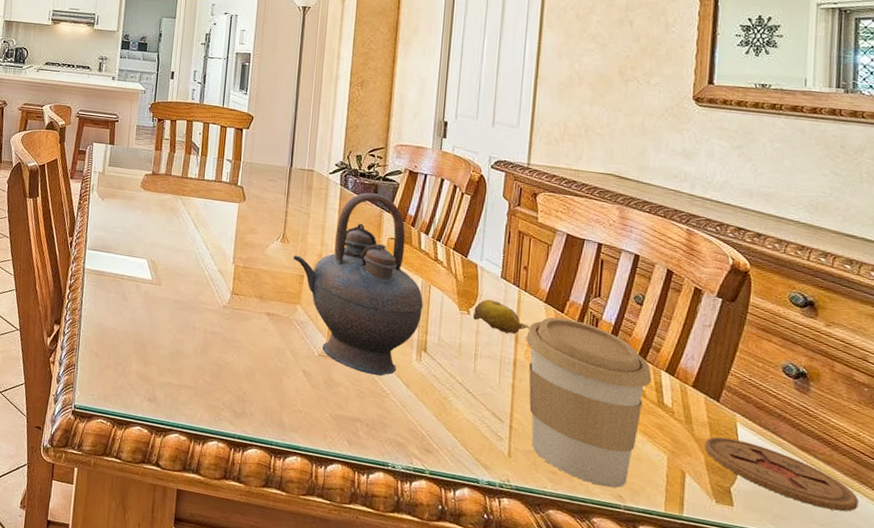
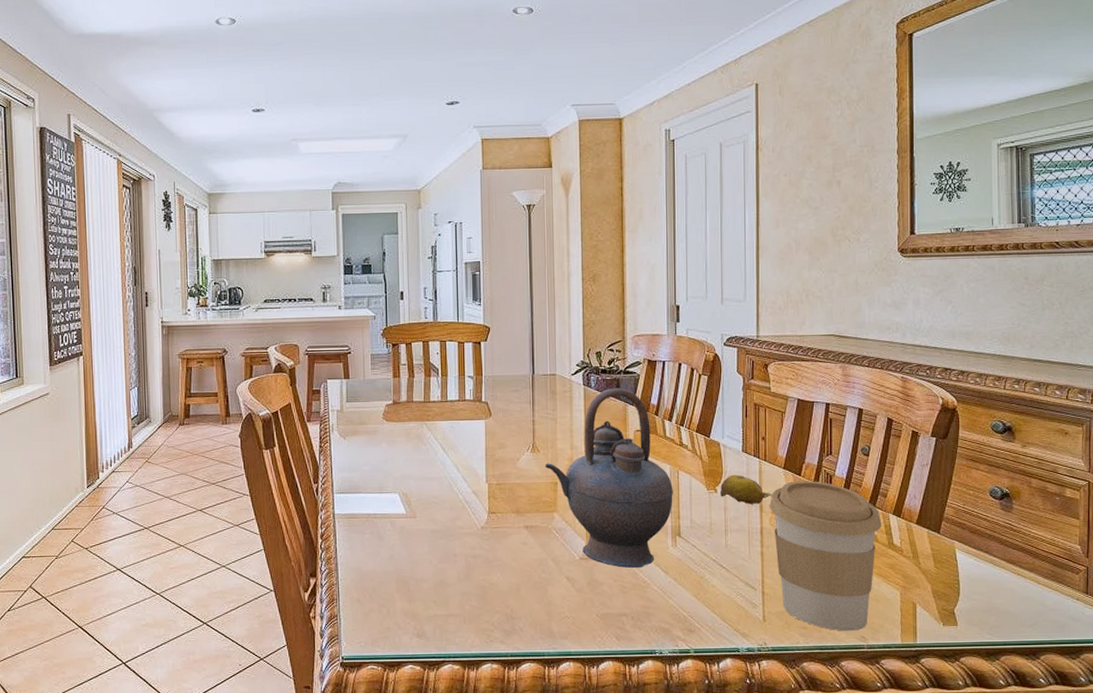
coaster: present [704,436,859,512] -> none [930,564,1057,612]

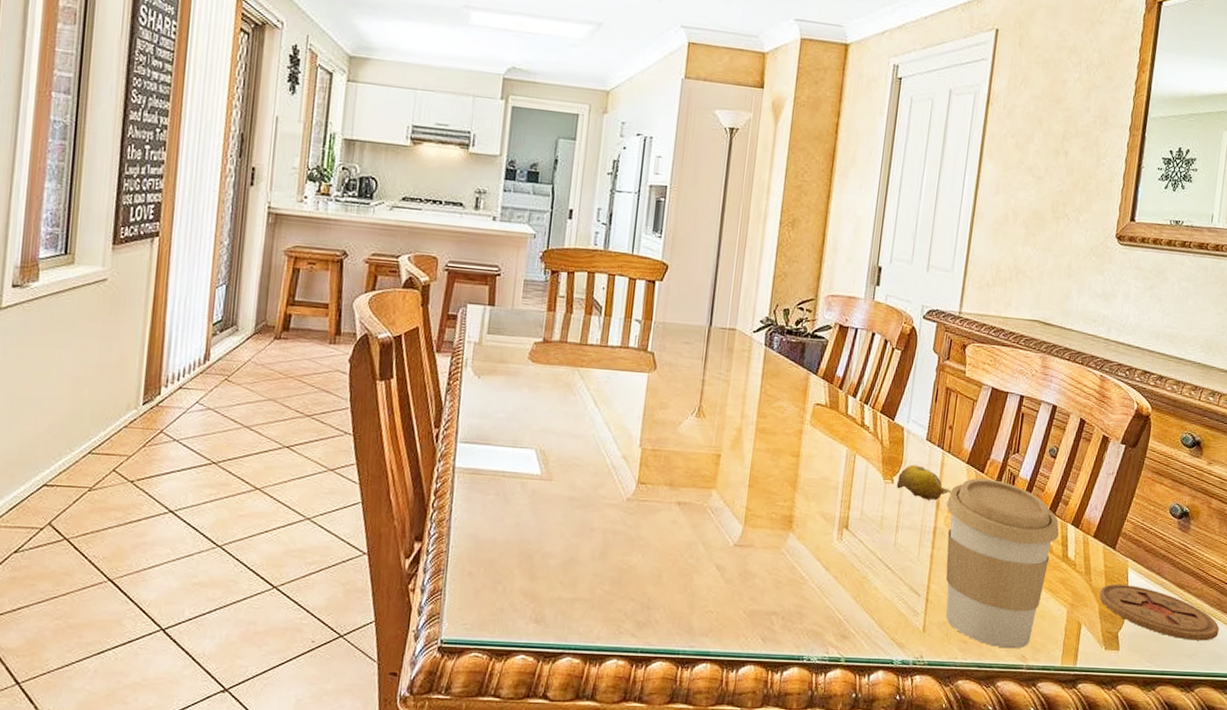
teapot: present [544,388,673,568] -> none [708,352,848,561]
coaster: none [930,564,1057,612] -> present [1099,584,1219,641]

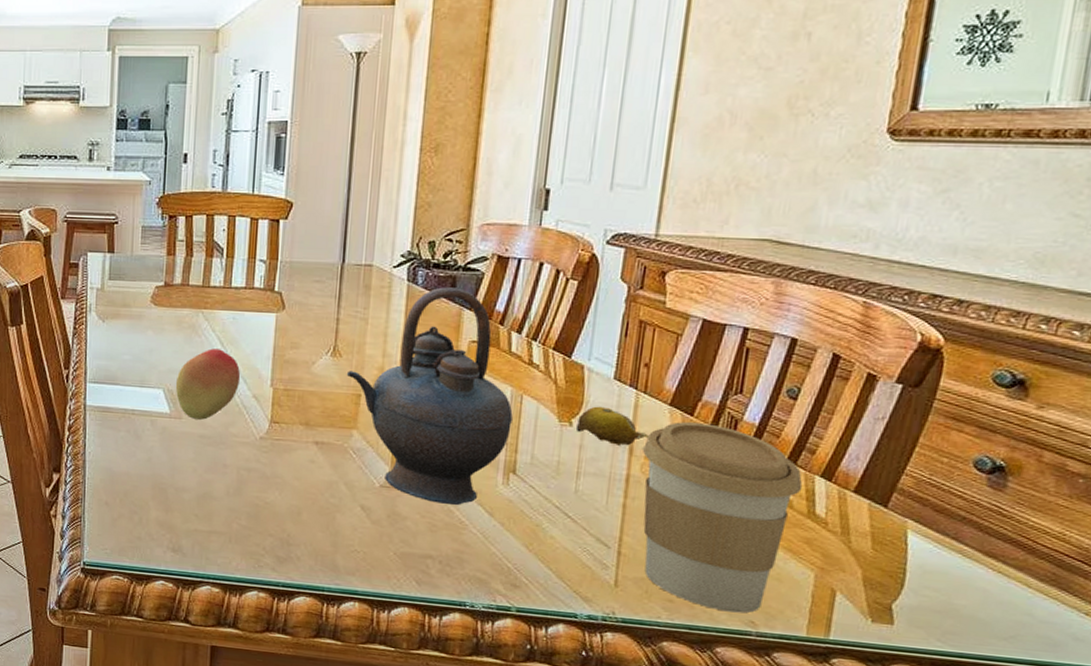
fruit: none [547,408,612,481] -> present [175,348,241,420]
teapot: none [708,352,848,561] -> present [346,287,513,505]
coaster: present [1099,584,1219,641] -> none [863,547,1055,623]

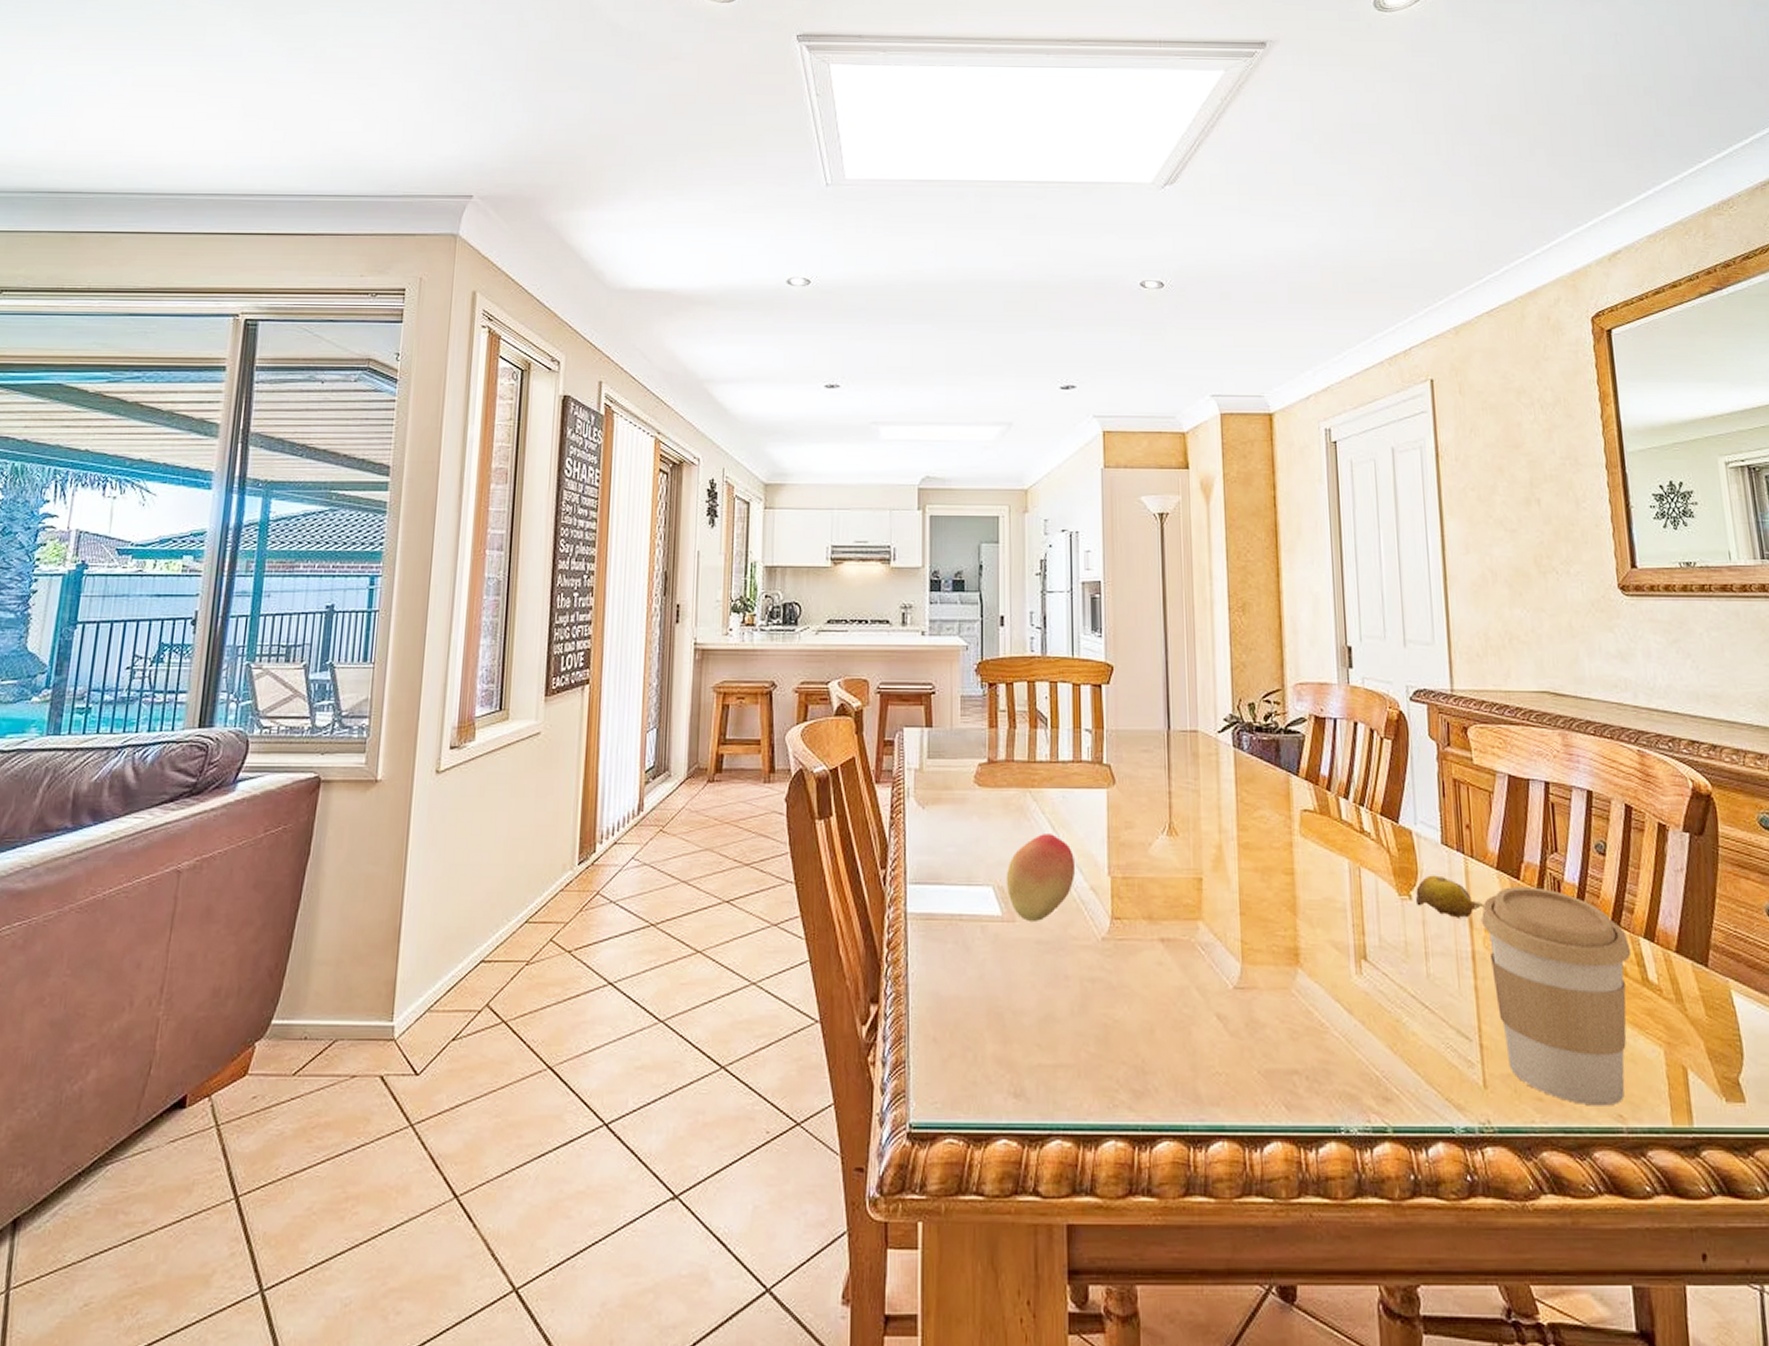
teapot: present [346,287,513,505] -> none [1184,752,1355,1003]

